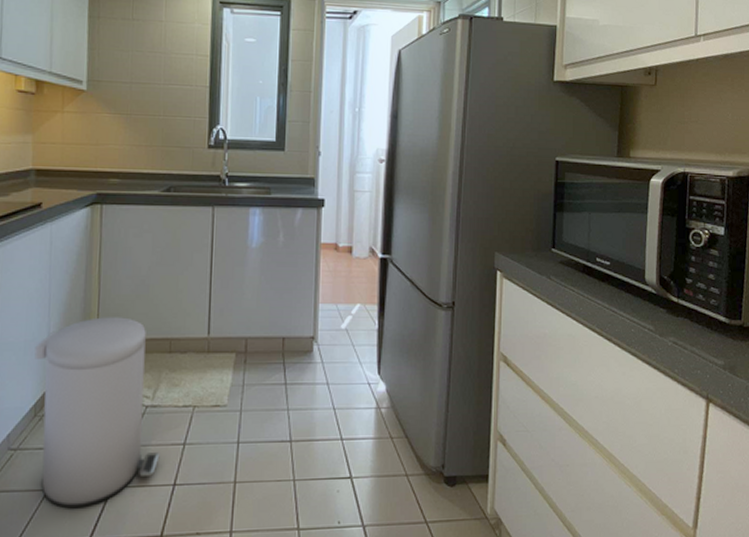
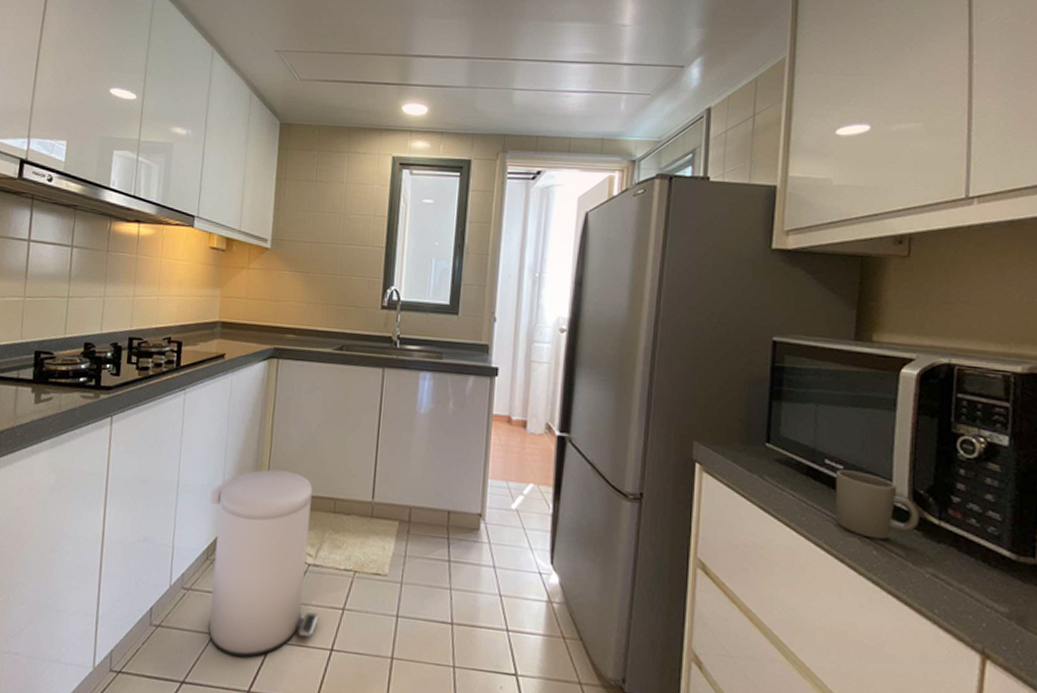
mug: none [604,265,664,319] -> present [835,469,920,540]

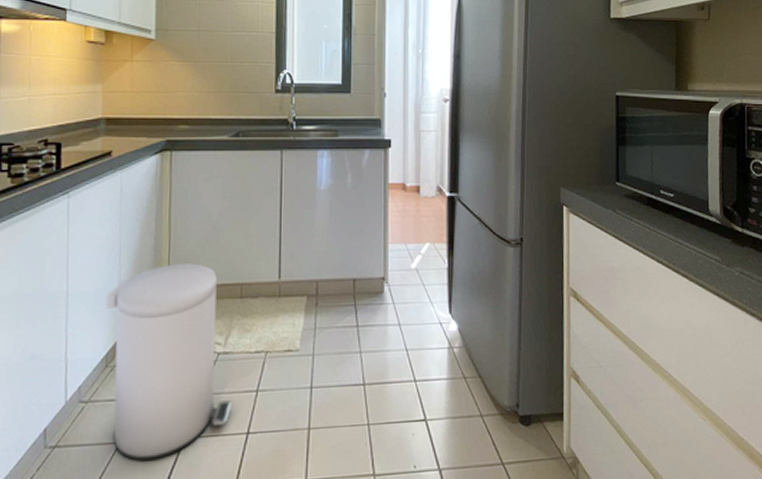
mug: present [835,469,920,540] -> none [668,197,729,250]

